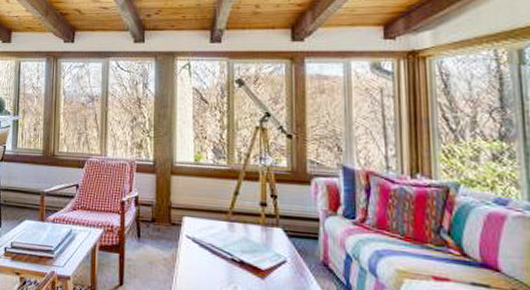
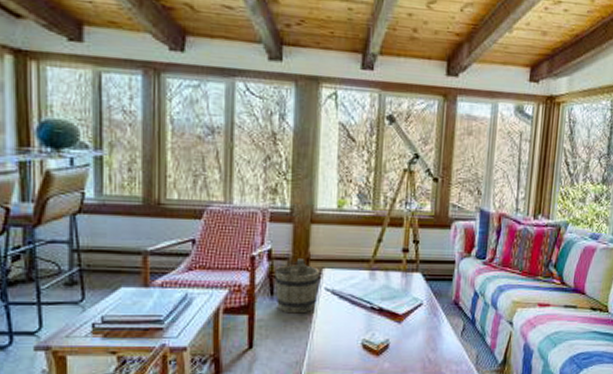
bucket: none [141,206,180,258] -> present [274,259,319,314]

